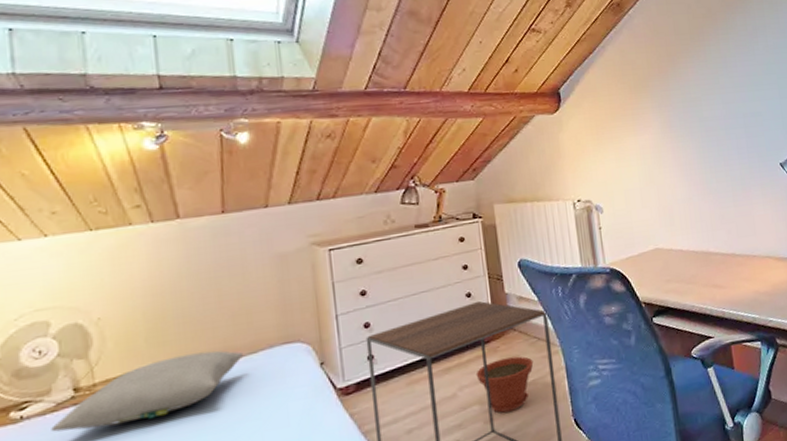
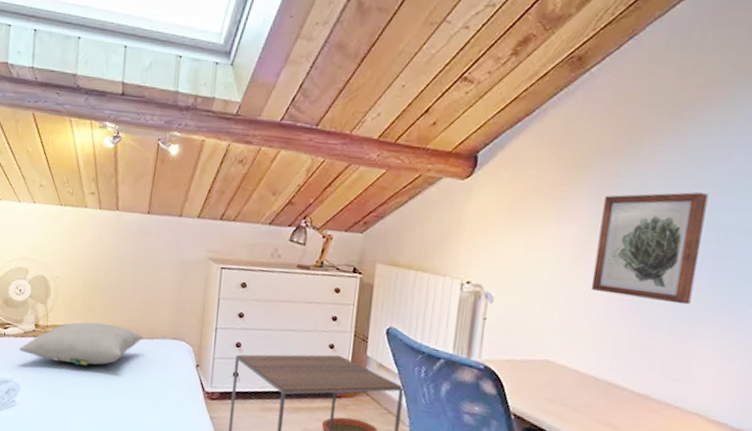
wall art: none [663,92,741,183] -> present [590,192,709,305]

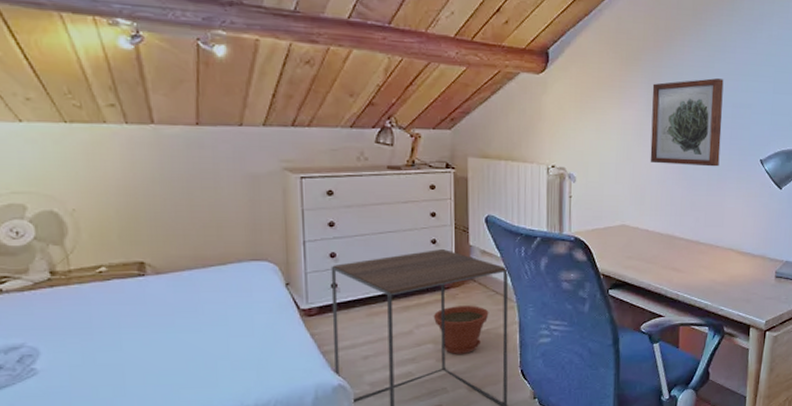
pillow: present [19,321,143,367] -> none [29,256,212,311]

